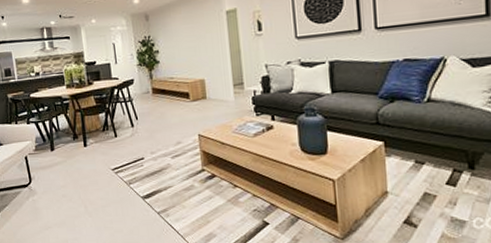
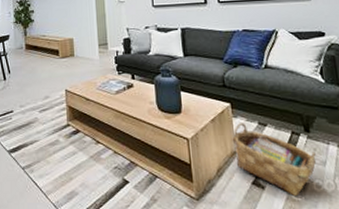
woven basket: none [383,162,481,234] -> present [232,123,317,196]

